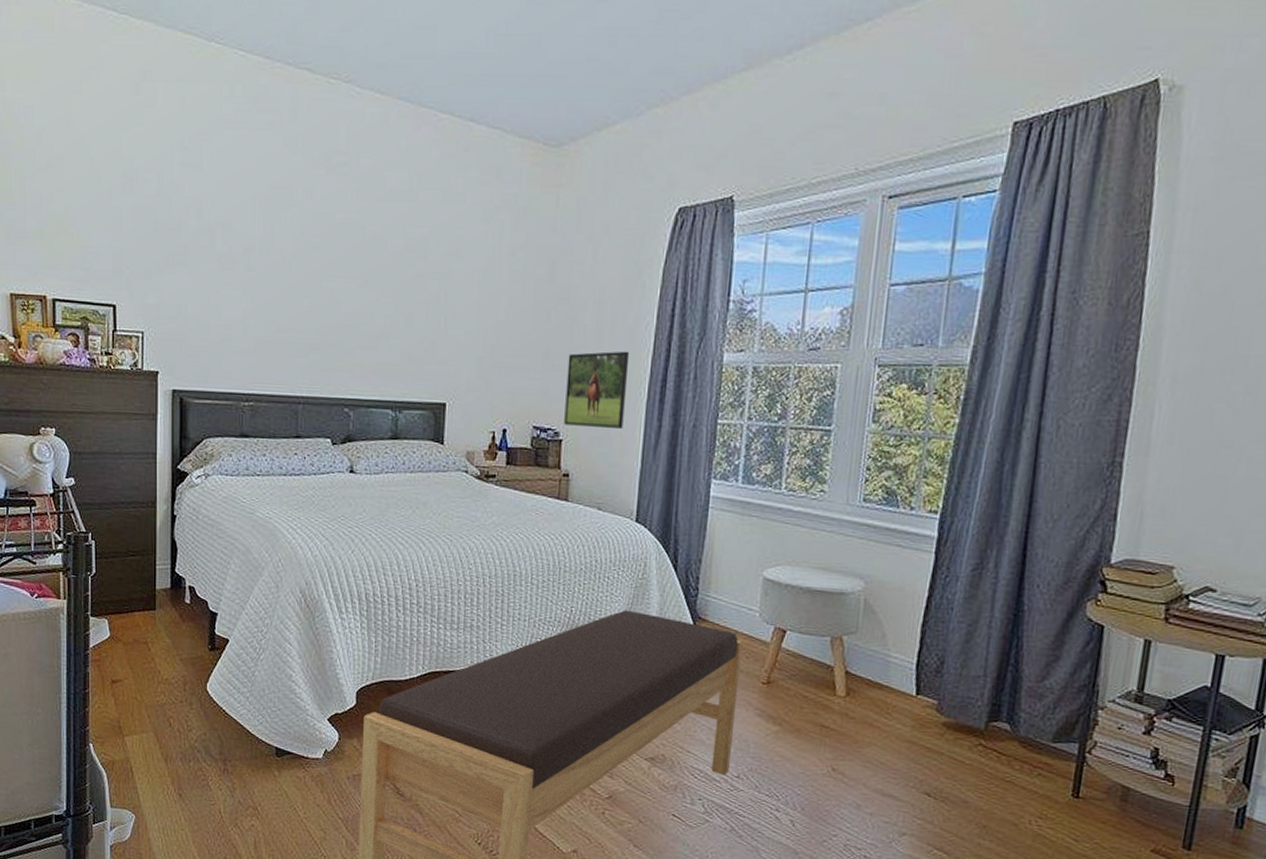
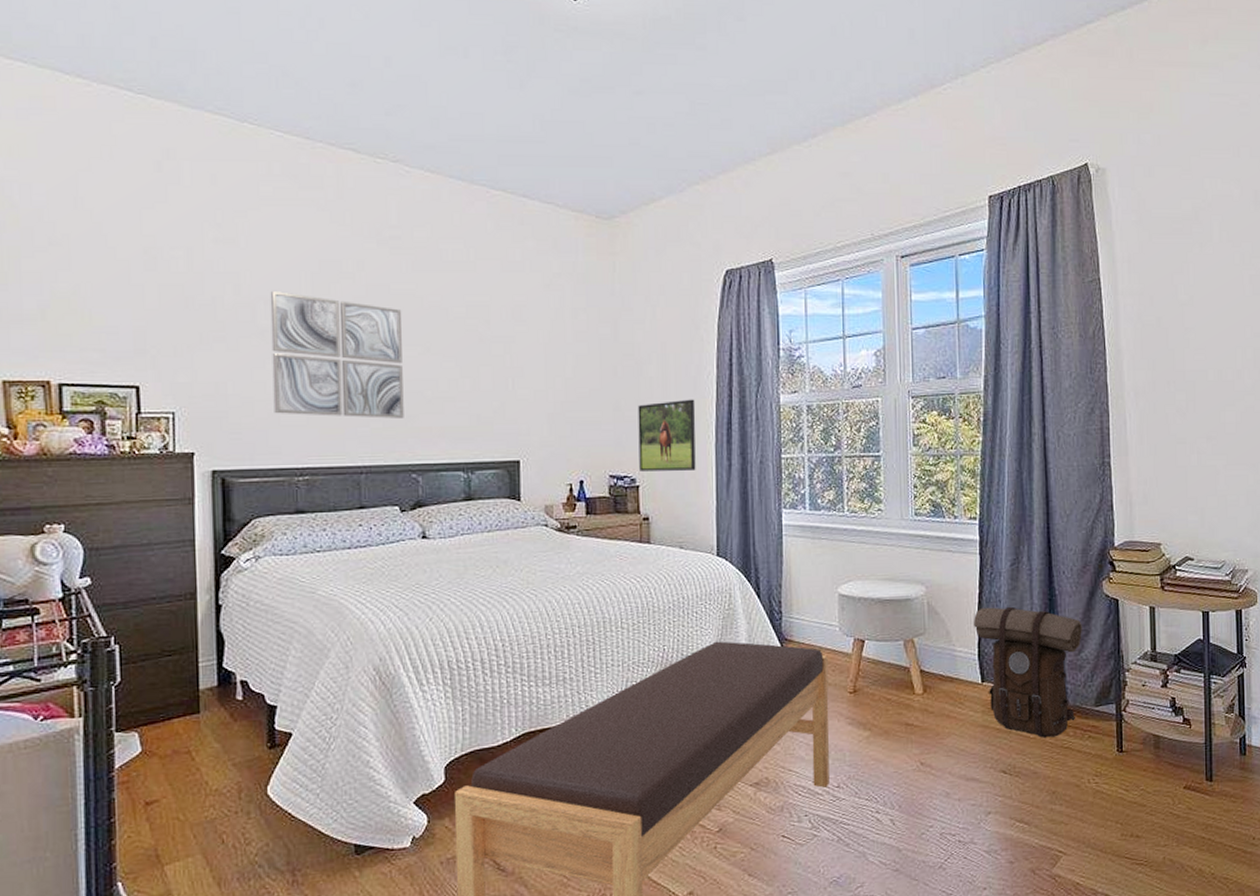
wall art: none [226,217,345,352] -> present [270,291,404,419]
backpack: none [915,613,1052,768] -> present [973,606,1082,738]

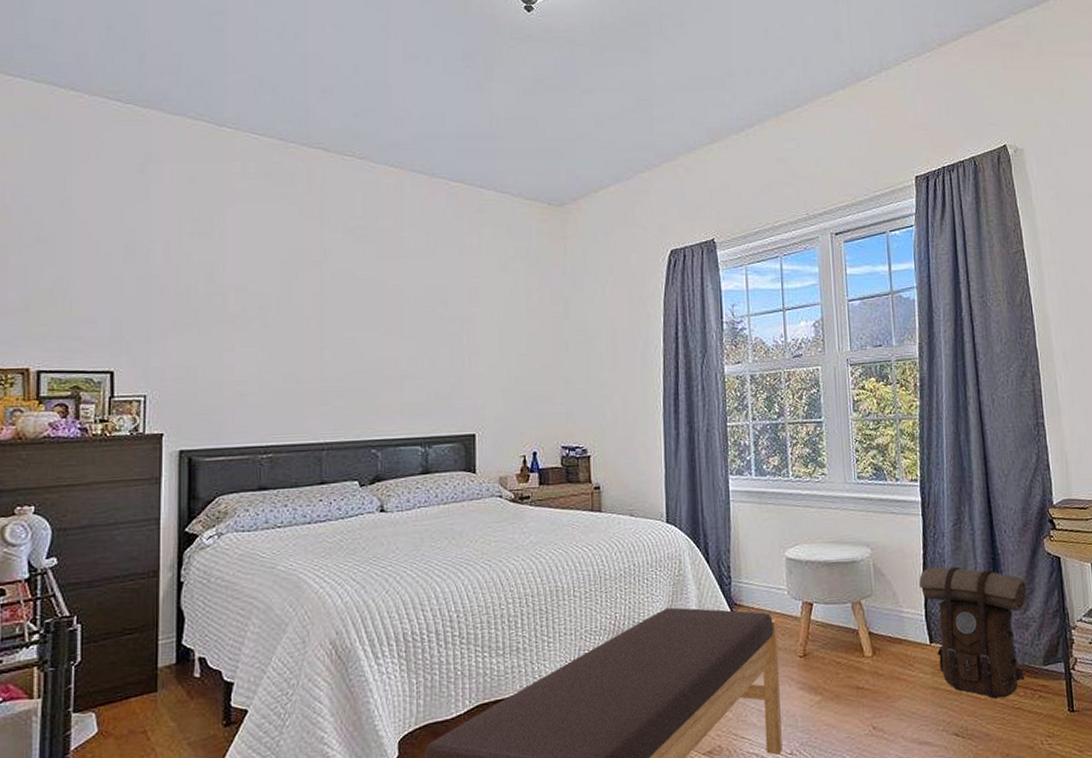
wall art: present [270,291,404,419] -> none [241,280,365,397]
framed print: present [638,399,696,471] -> none [588,371,645,442]

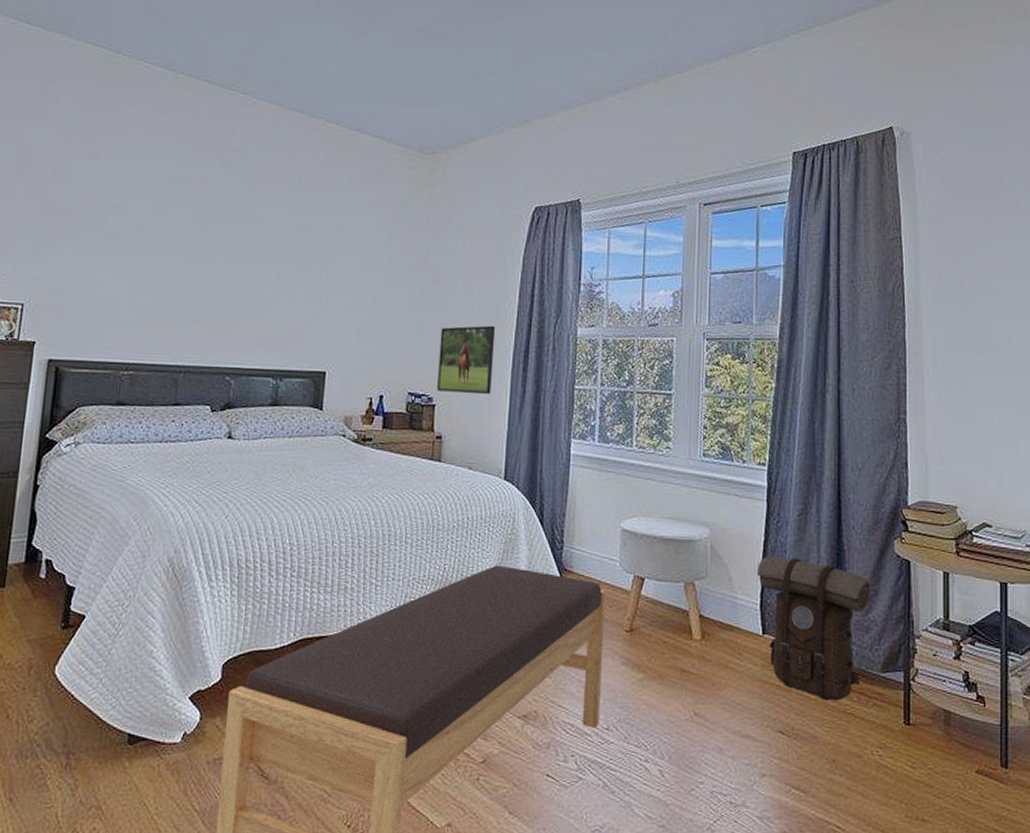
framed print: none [588,371,645,442] -> present [437,325,496,394]

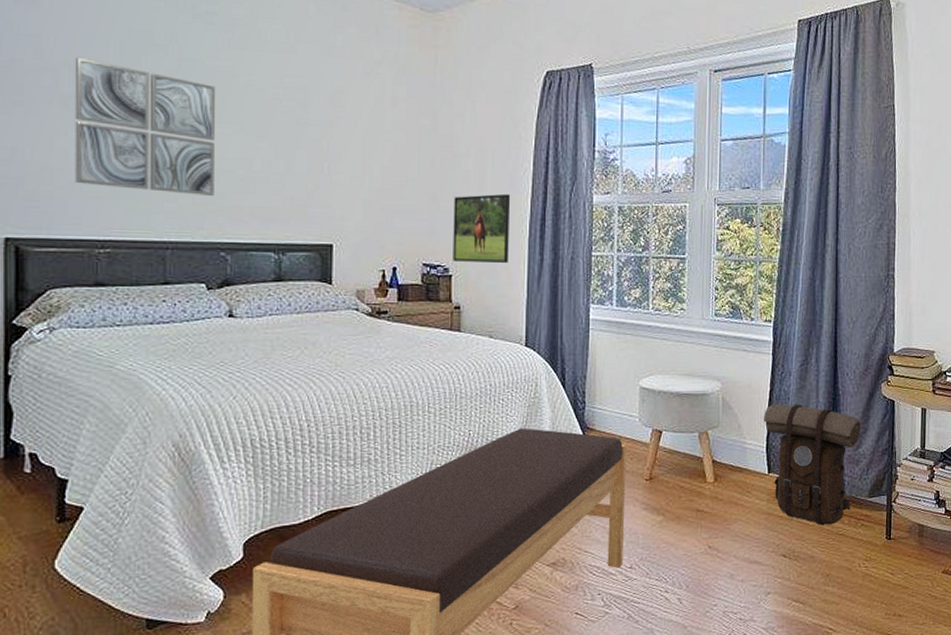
wall art: none [110,202,235,324] -> present [74,58,216,196]

